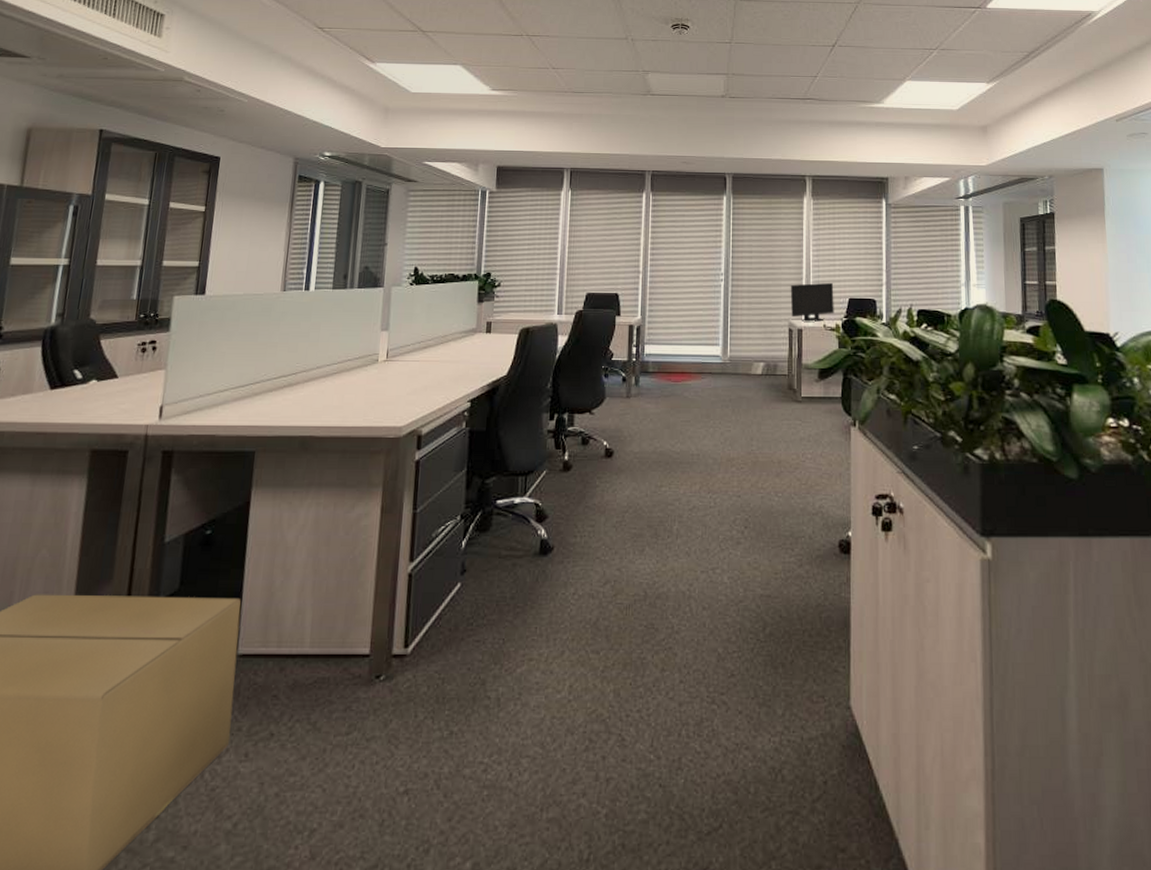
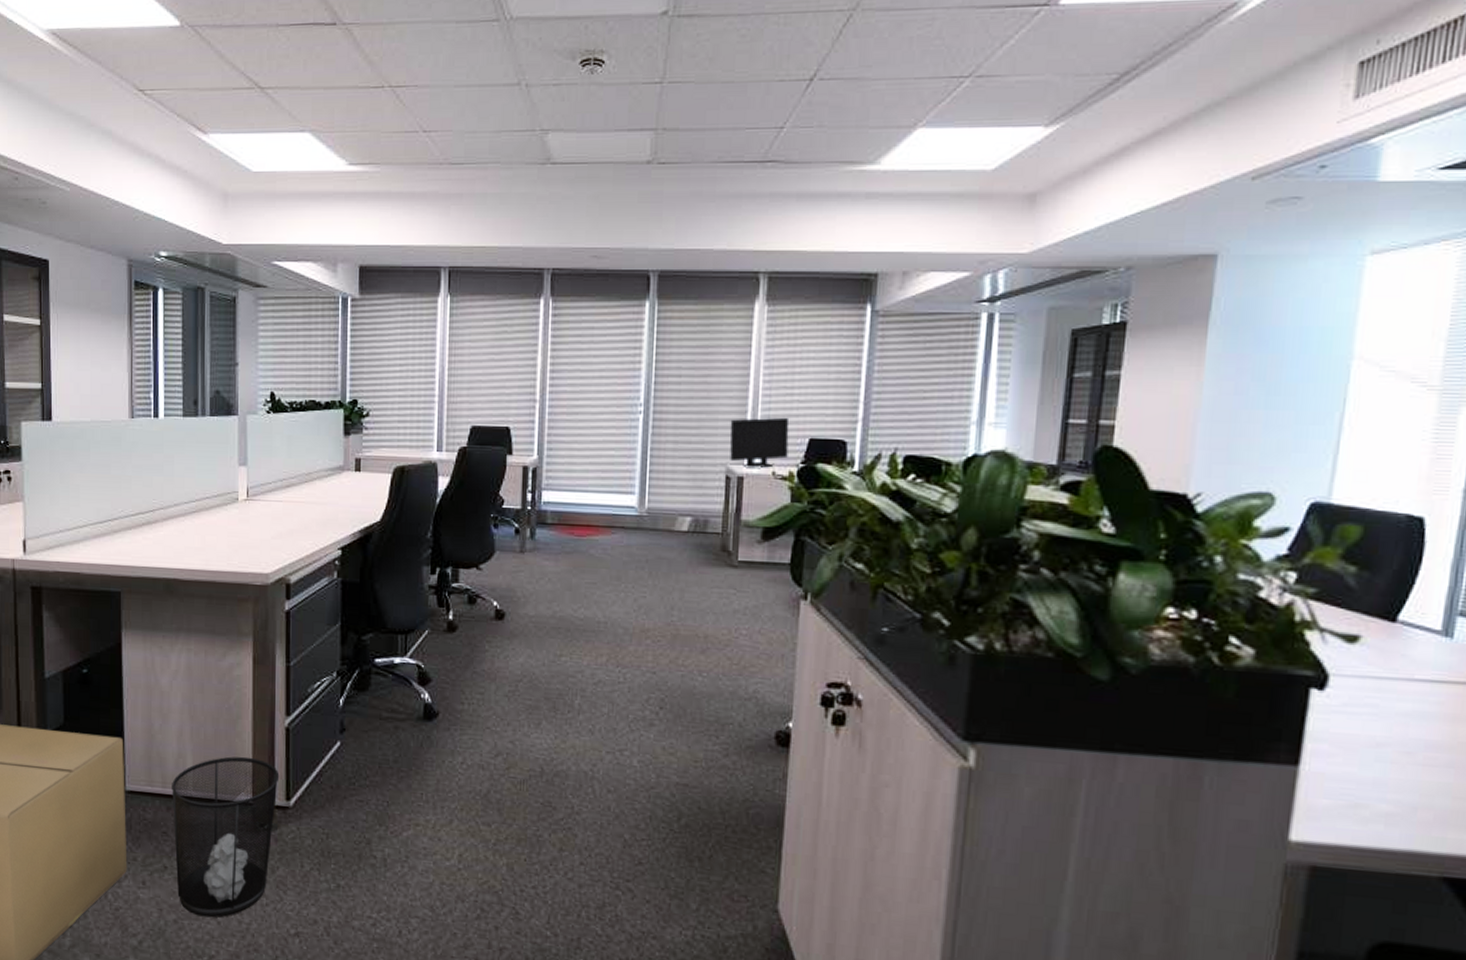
waste bin: none [282,606,399,786] -> present [172,756,280,918]

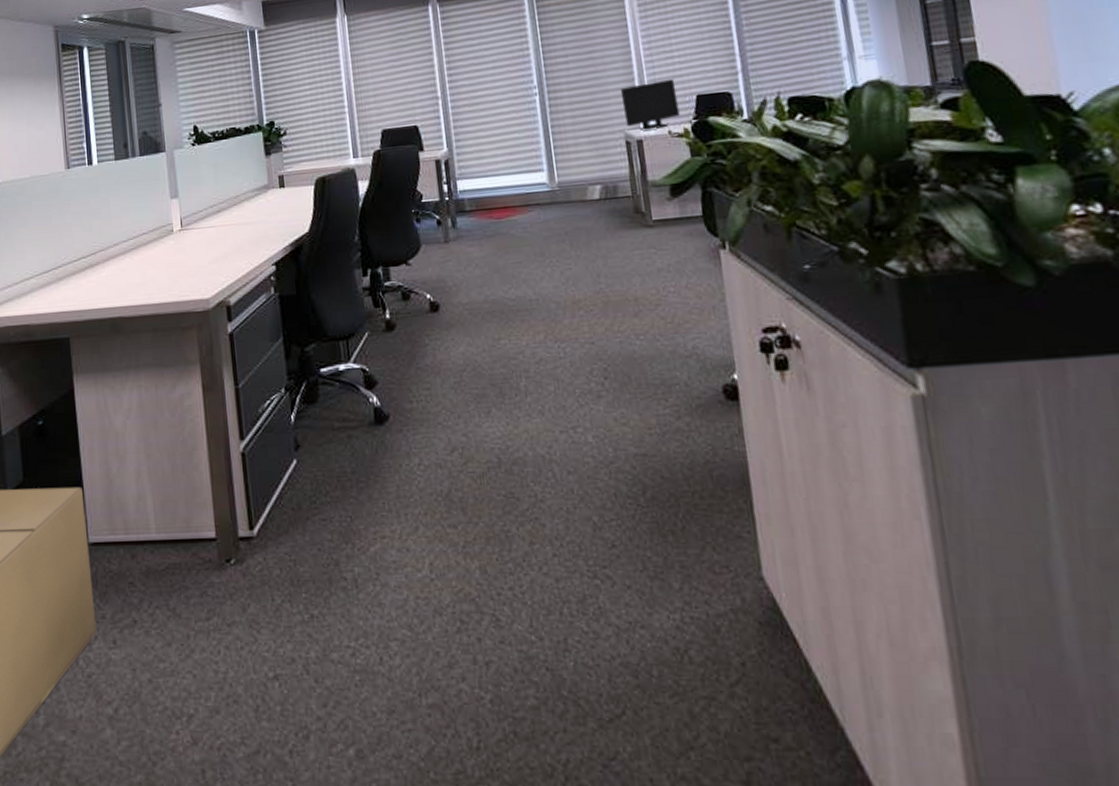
waste bin: present [172,756,280,918] -> none [134,489,241,672]

